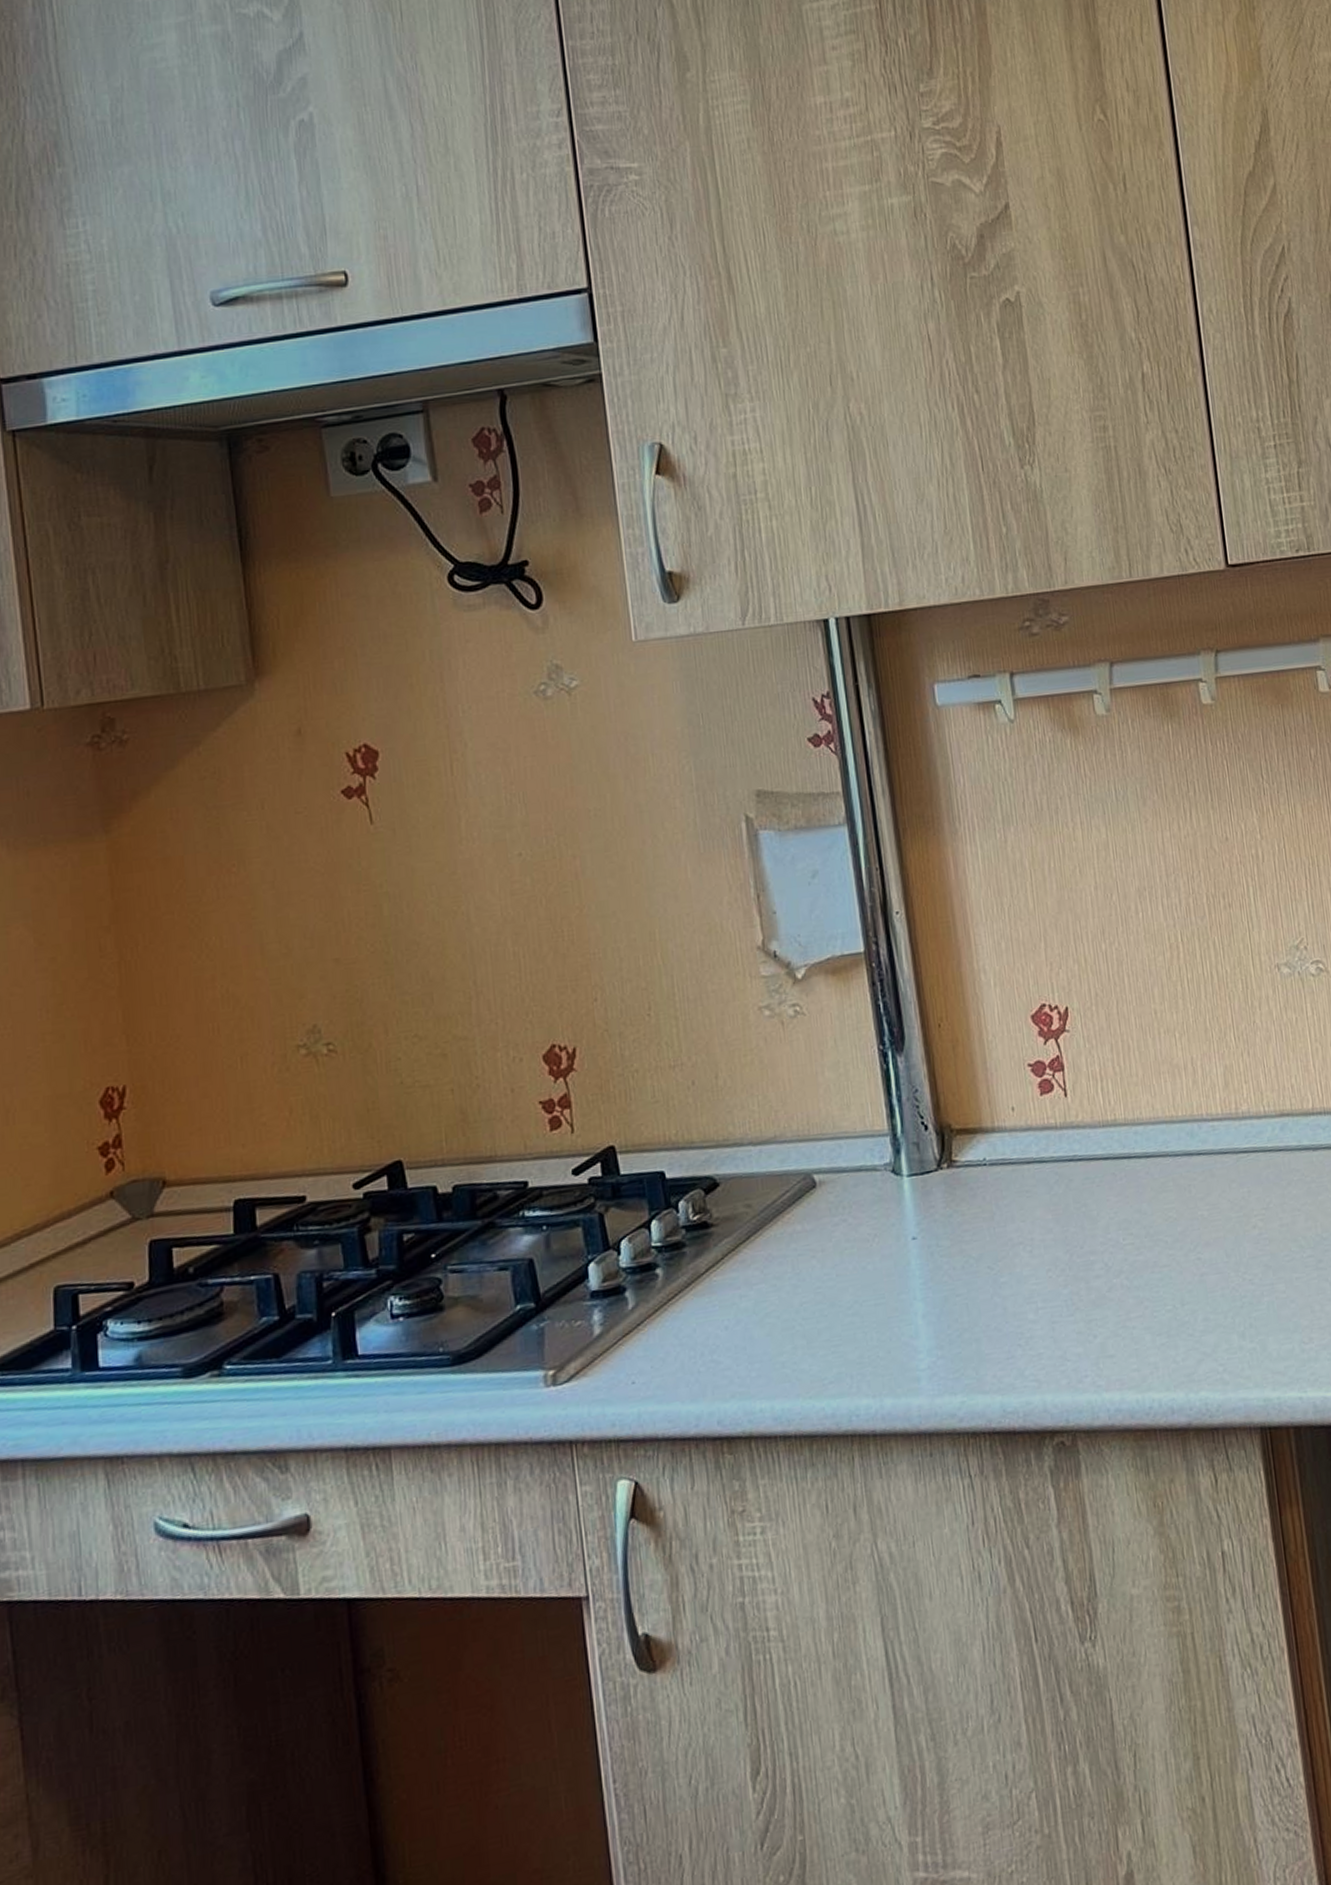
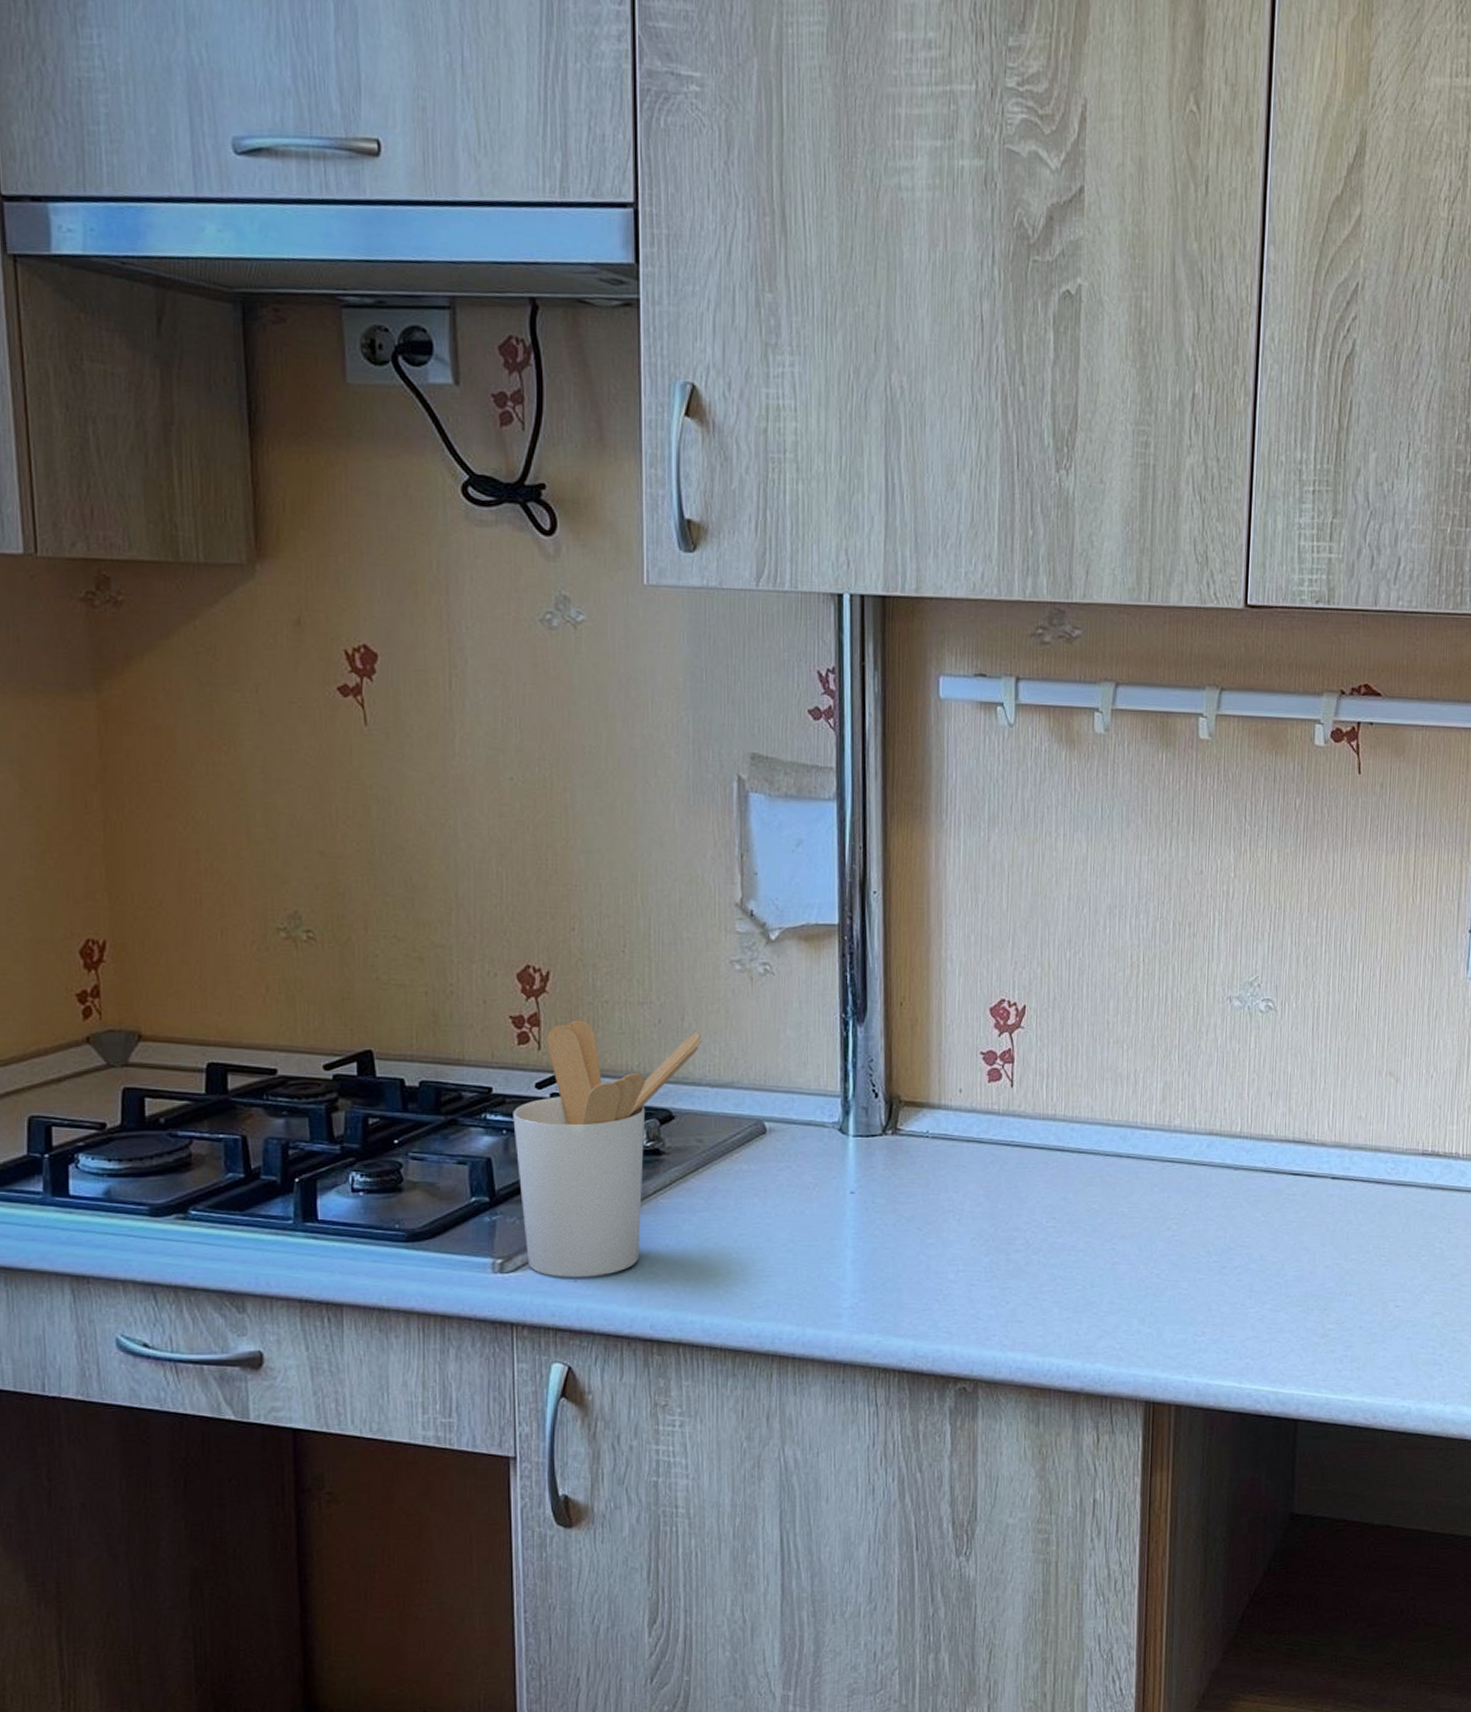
utensil holder: none [551,1089,739,1381] -> present [513,1020,702,1278]

